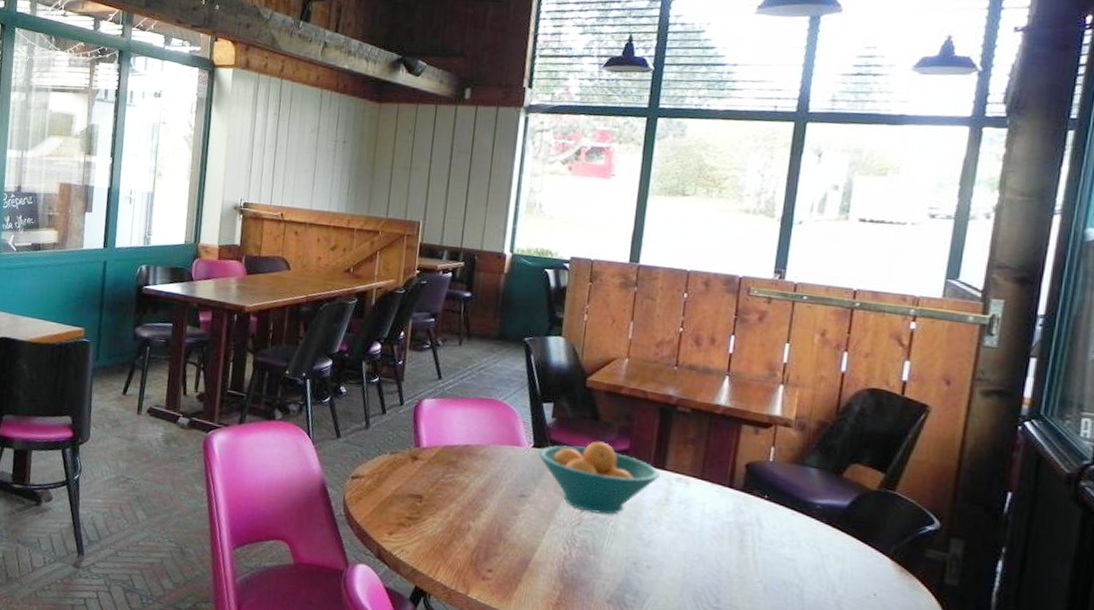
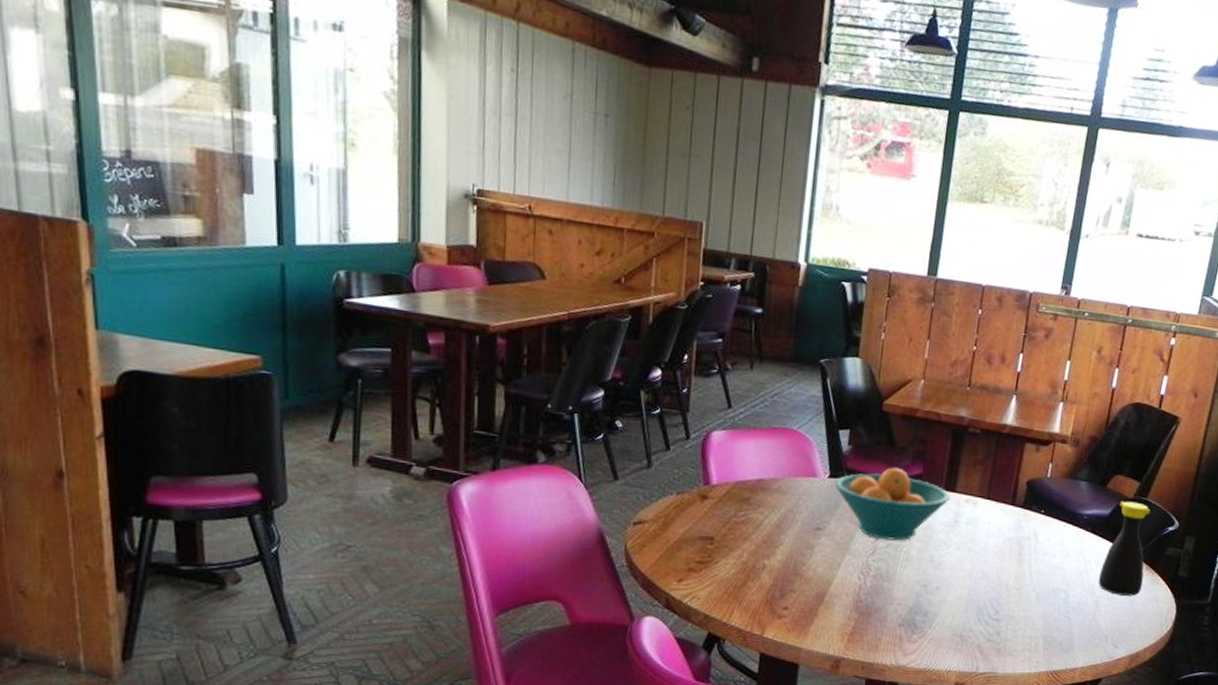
bottle: none [839,492,901,601] -> present [1098,500,1151,596]

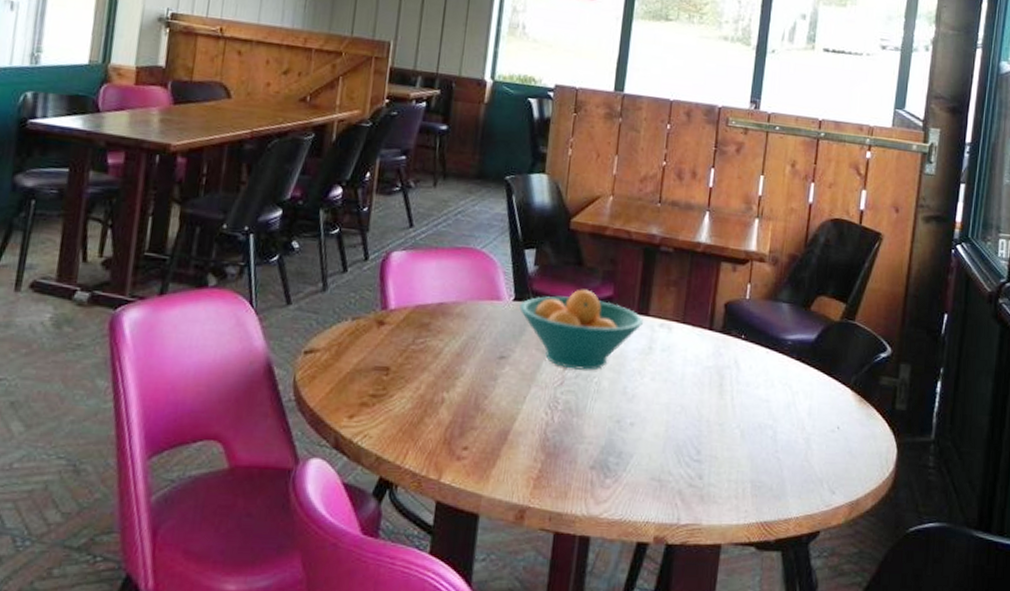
bottle: present [1098,500,1151,596] -> none [808,324,860,433]

